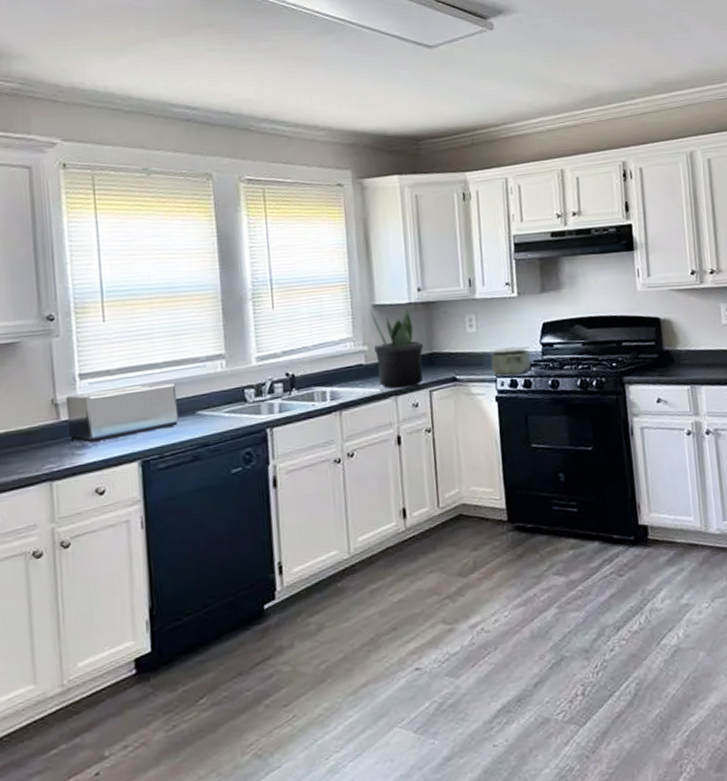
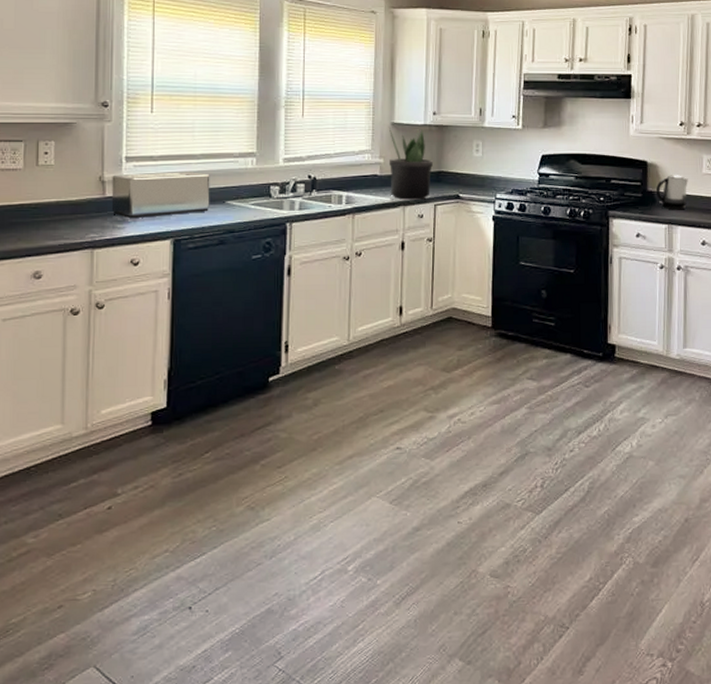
saucepan: present [490,346,531,378] -> none [492,173,528,200]
kettle: none [673,329,709,369] -> present [656,175,688,210]

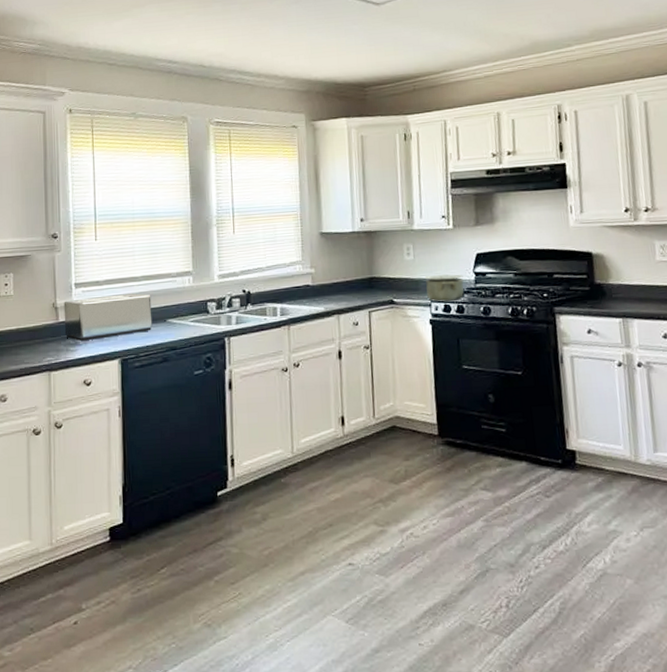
planter: present [388,128,434,200] -> none [318,236,365,308]
saucepan: none [492,173,528,200] -> present [425,274,464,303]
kettle: present [656,175,688,210] -> none [605,264,642,303]

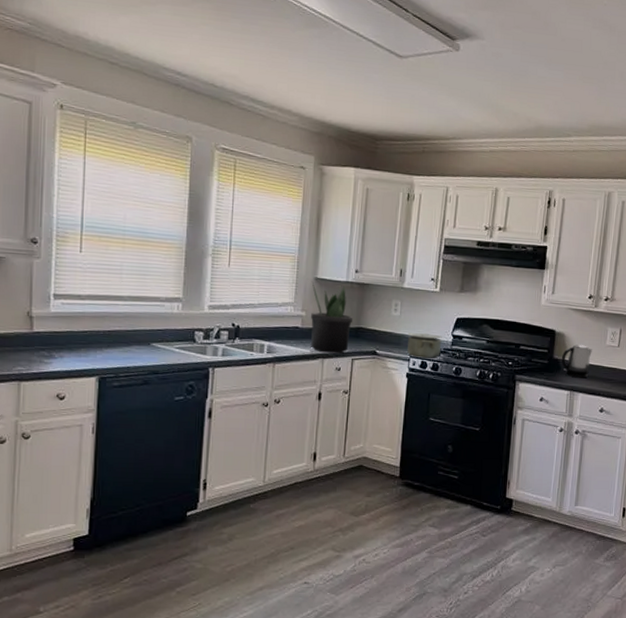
toaster: present [63,293,153,341] -> none [39,311,137,355]
planter: none [318,236,365,308] -> present [310,282,354,353]
kettle: none [605,264,642,303] -> present [562,344,592,379]

